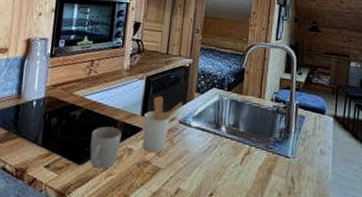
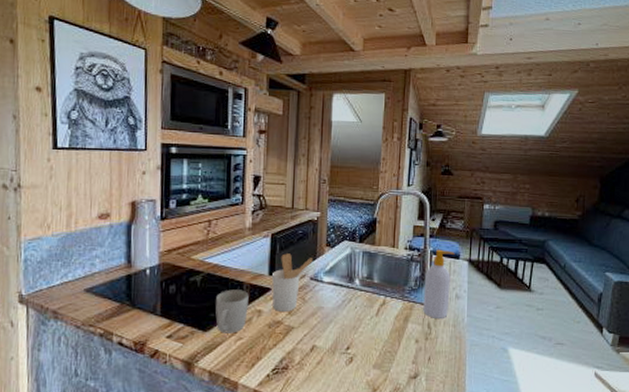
soap bottle: none [287,103,320,174] -> present [423,249,455,318]

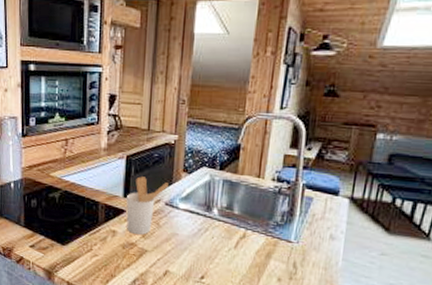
mug: present [215,289,249,334] -> none [73,208,104,250]
soap bottle: present [423,249,455,318] -> none [289,182,333,259]

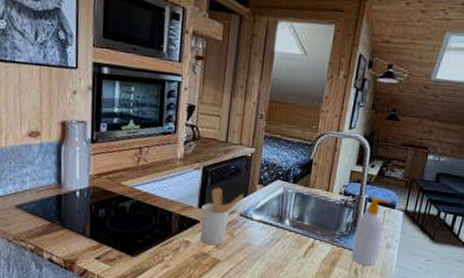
soap bottle: none [289,182,333,259] -> present [351,197,391,266]

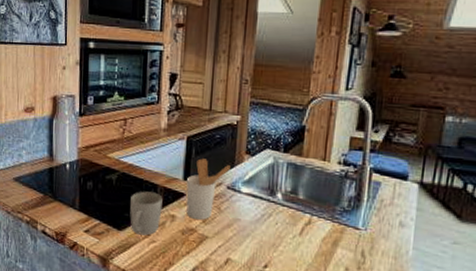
mug: none [143,218,177,261] -> present [130,191,163,236]
soap bottle: present [351,197,391,266] -> none [356,166,402,248]

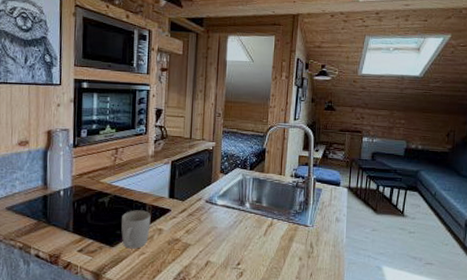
utensil holder: present [186,158,231,220] -> none [171,179,208,230]

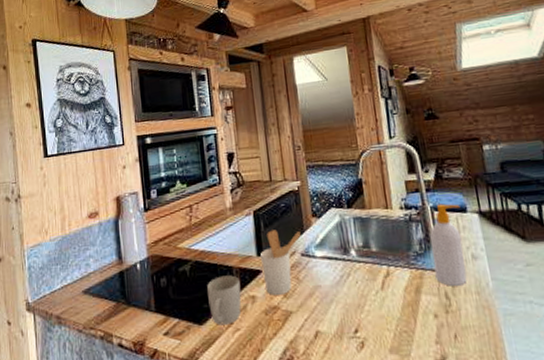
utensil holder: none [171,179,208,230] -> present [261,230,301,295]
soap bottle: none [306,177,336,239] -> present [430,203,468,286]

